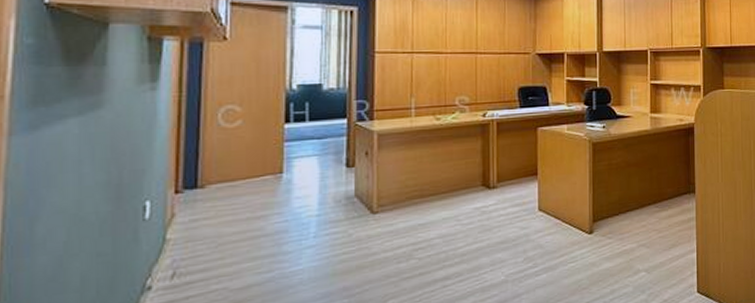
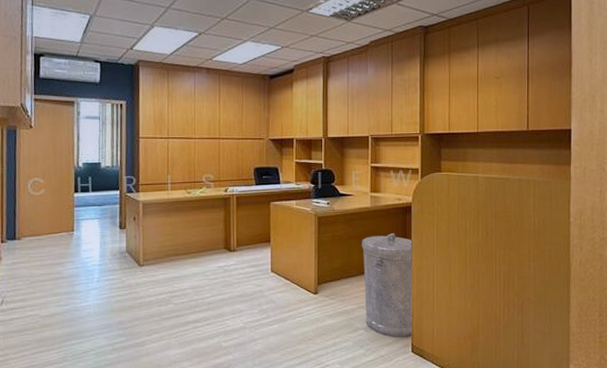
trash can: none [641,158,699,278] -> present [361,233,414,338]

